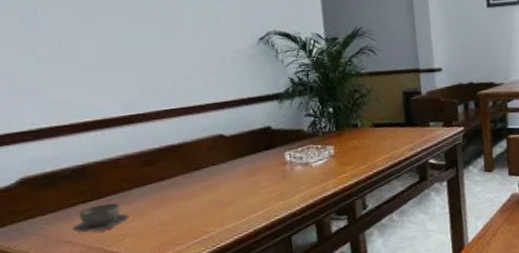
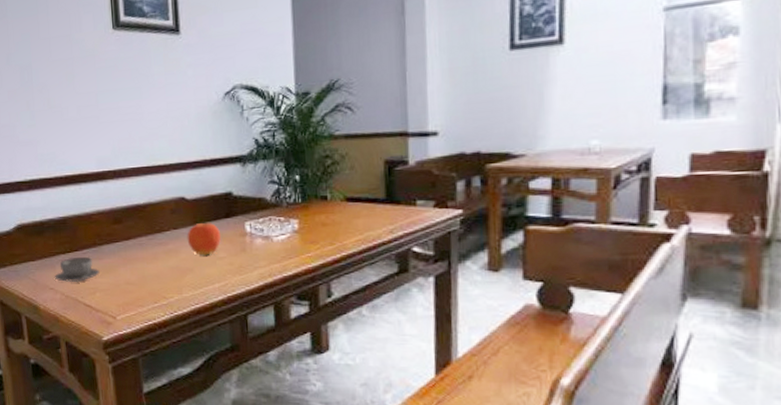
fruit: none [227,155,262,187] -> present [187,222,221,256]

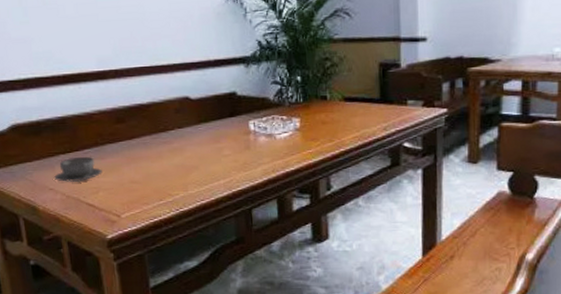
fruit: present [187,222,221,256] -> none [191,121,225,154]

